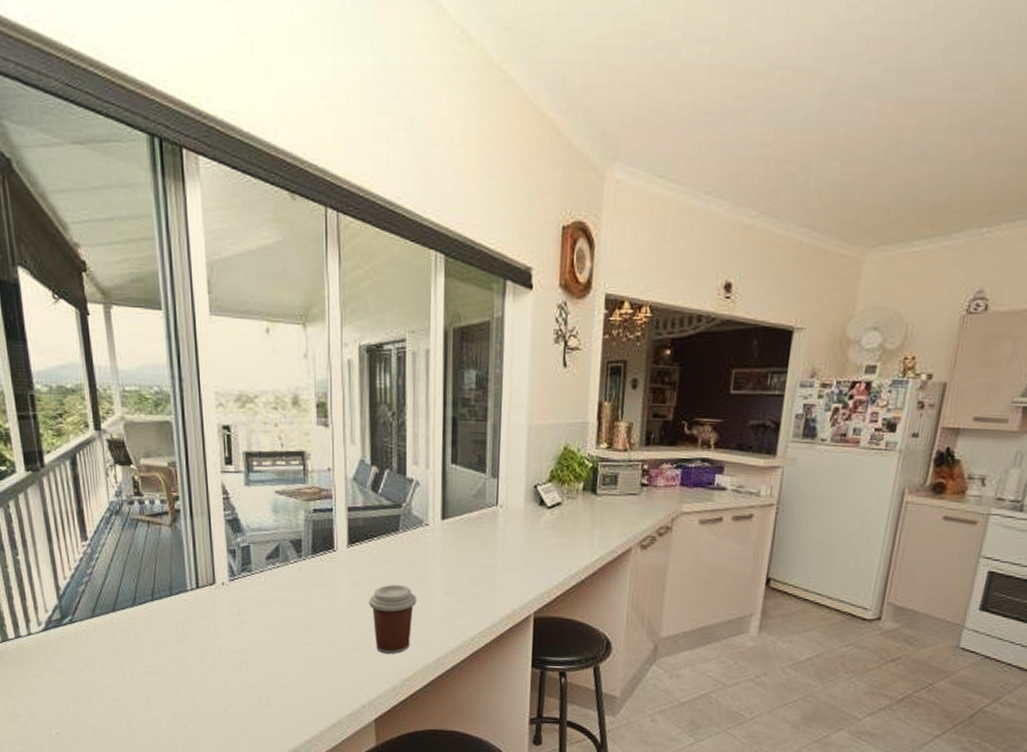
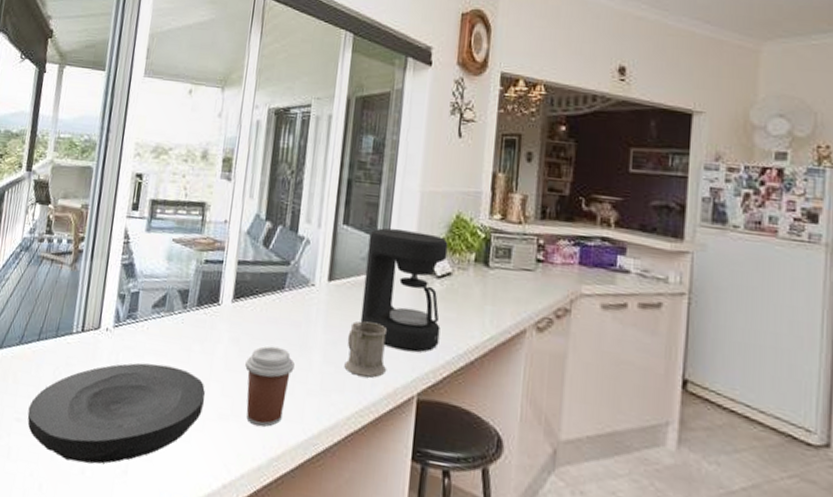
plate: none [157,610,334,703] -> present [27,363,205,464]
mug: none [464,554,504,603] -> present [344,321,387,378]
coffee maker: none [476,464,557,577] -> present [360,228,448,353]

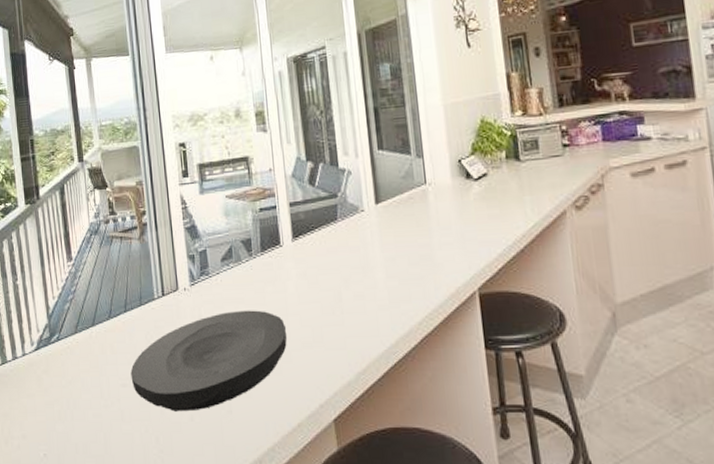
coffee cup: present [245,346,295,427] -> none [316,273,361,347]
mug: present [344,321,387,378] -> none [404,233,445,284]
coffee maker: present [360,228,448,353] -> none [404,142,489,253]

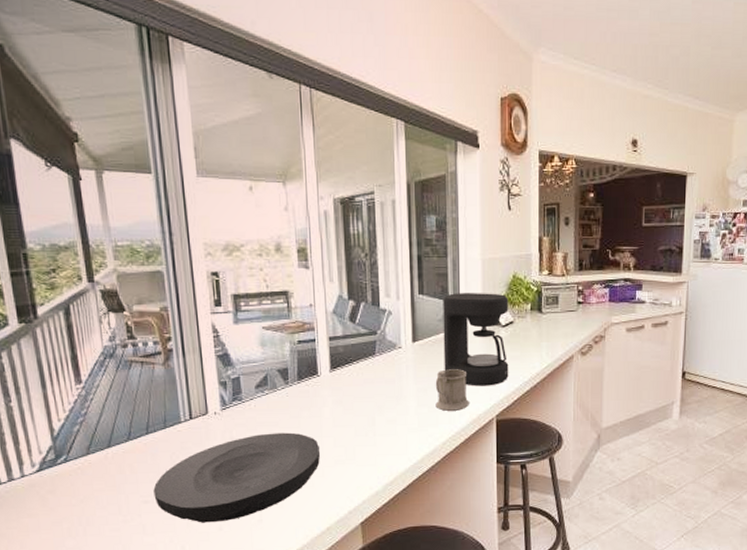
coffee maker: none [404,142,489,253] -> present [443,293,509,386]
mug: none [404,233,445,284] -> present [435,369,469,411]

